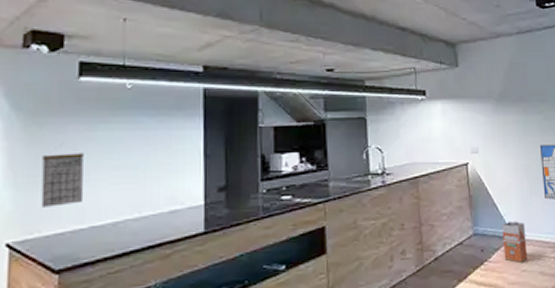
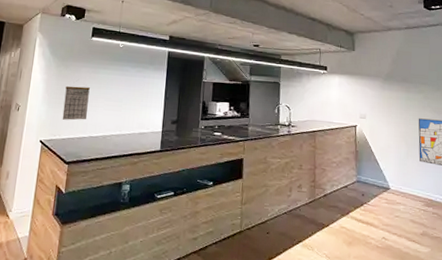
waste bin: present [502,221,528,264] -> none [380,175,401,211]

